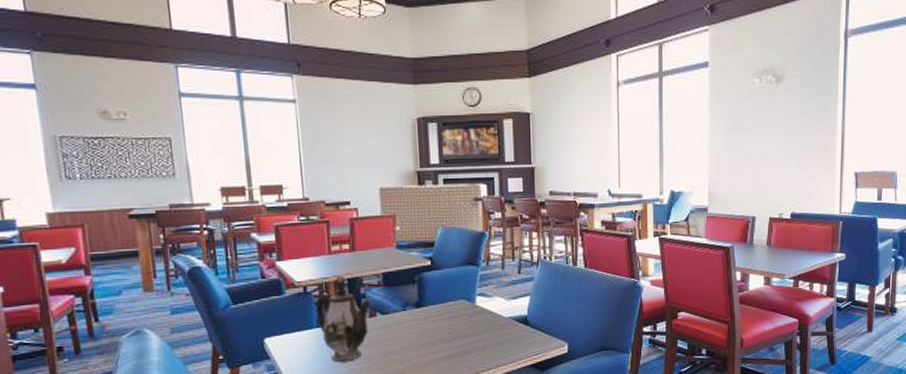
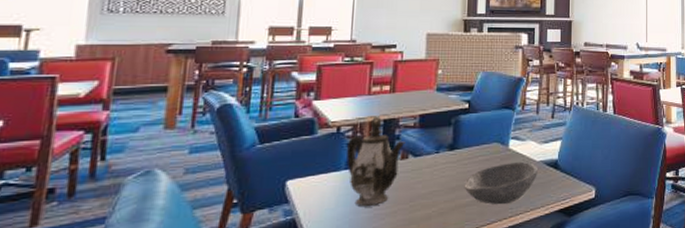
bowl: none [434,317,507,360] -> present [464,161,538,205]

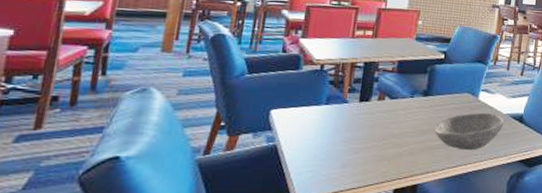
teapot: present [346,116,406,206] -> none [327,58,383,140]

